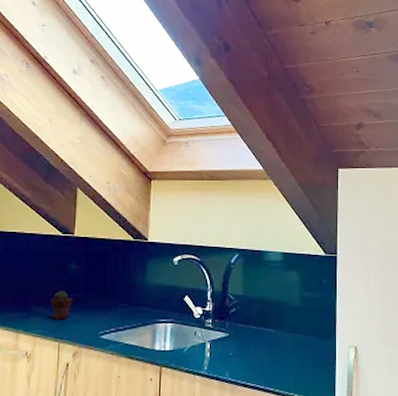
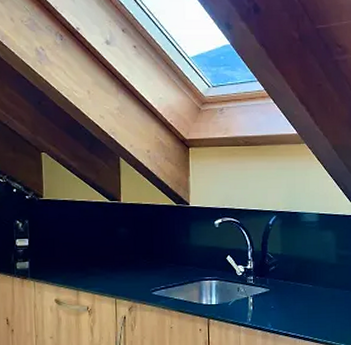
potted succulent: present [51,290,73,319] -> none [105,252,125,278]

